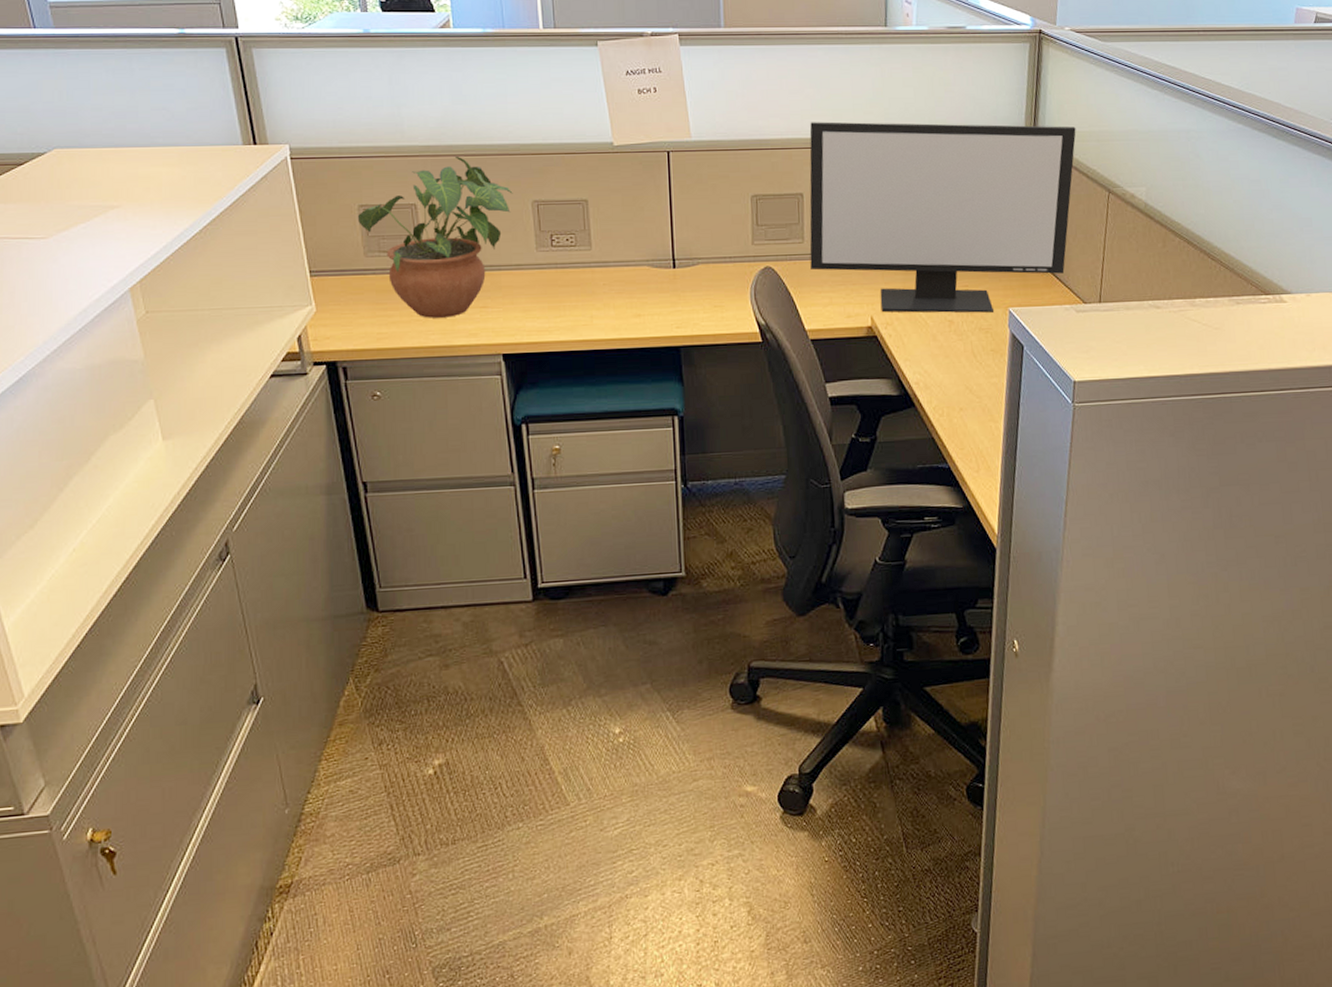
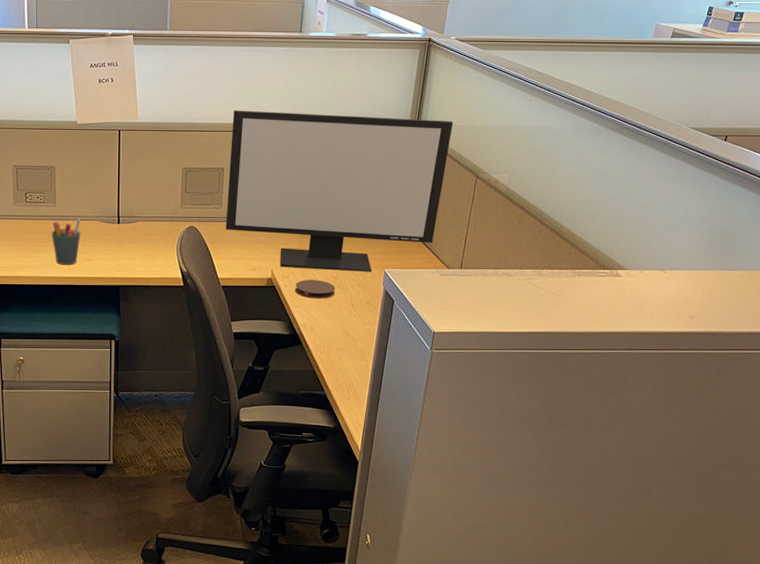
pen holder: none [587,264,627,324] -> present [51,218,81,265]
coaster: none [901,325,952,349] -> present [294,280,336,299]

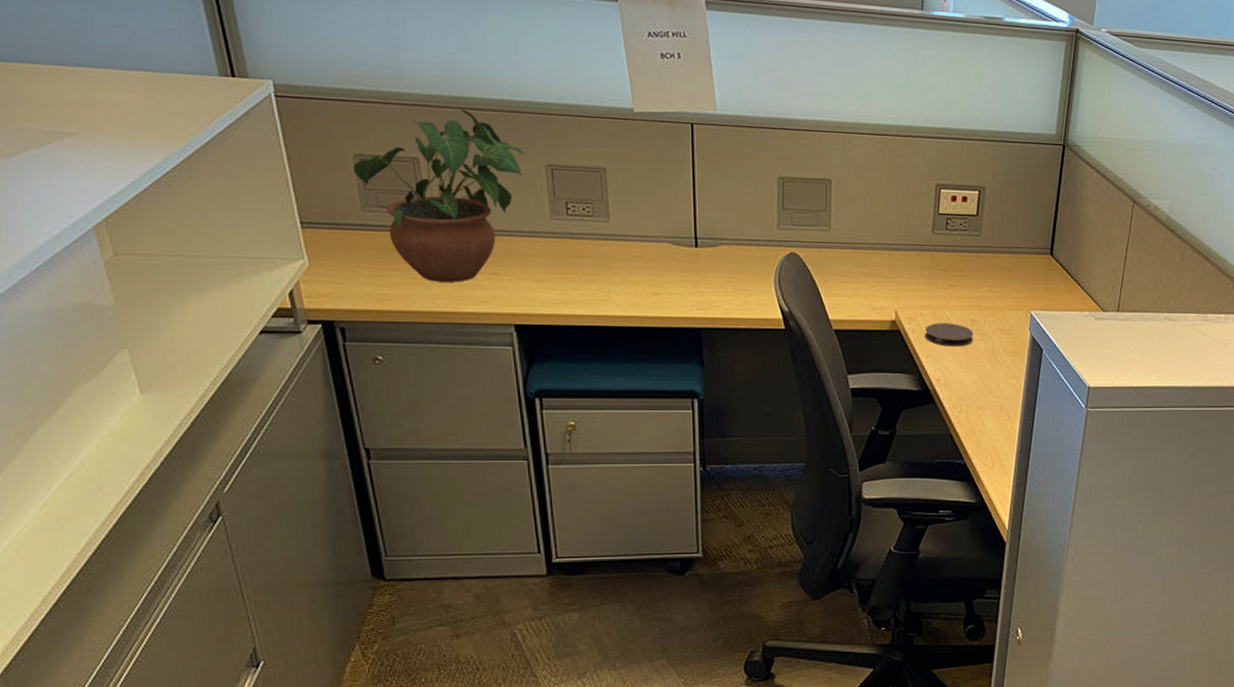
pen holder: present [51,218,81,265] -> none [605,239,646,300]
computer monitor: present [226,110,453,272] -> none [836,105,1106,314]

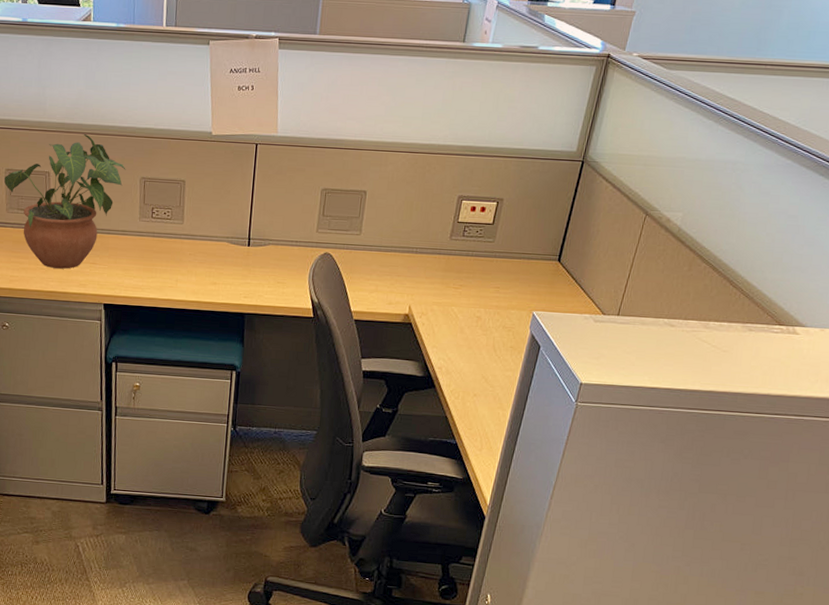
coaster: present [924,323,974,347] -> none [432,318,478,340]

